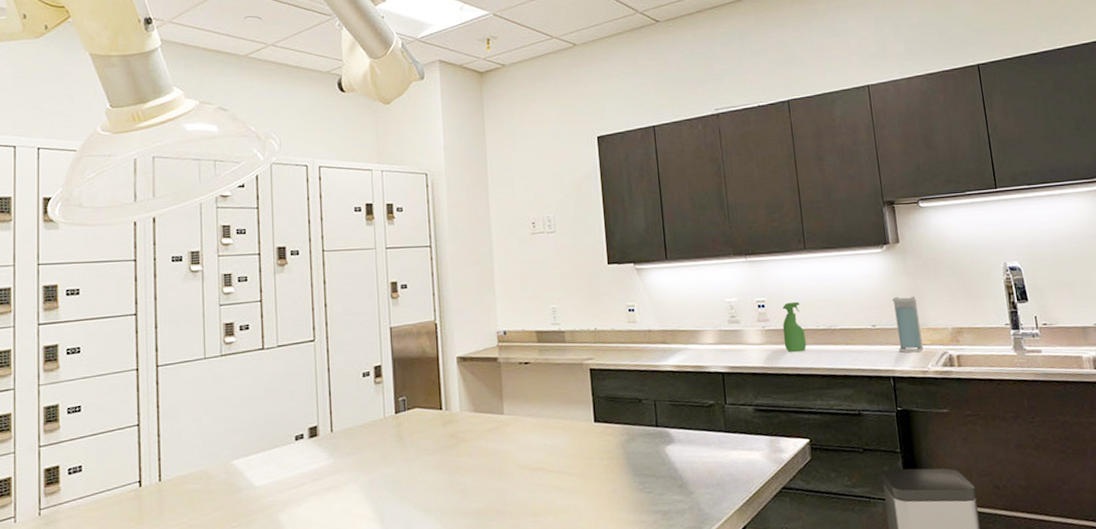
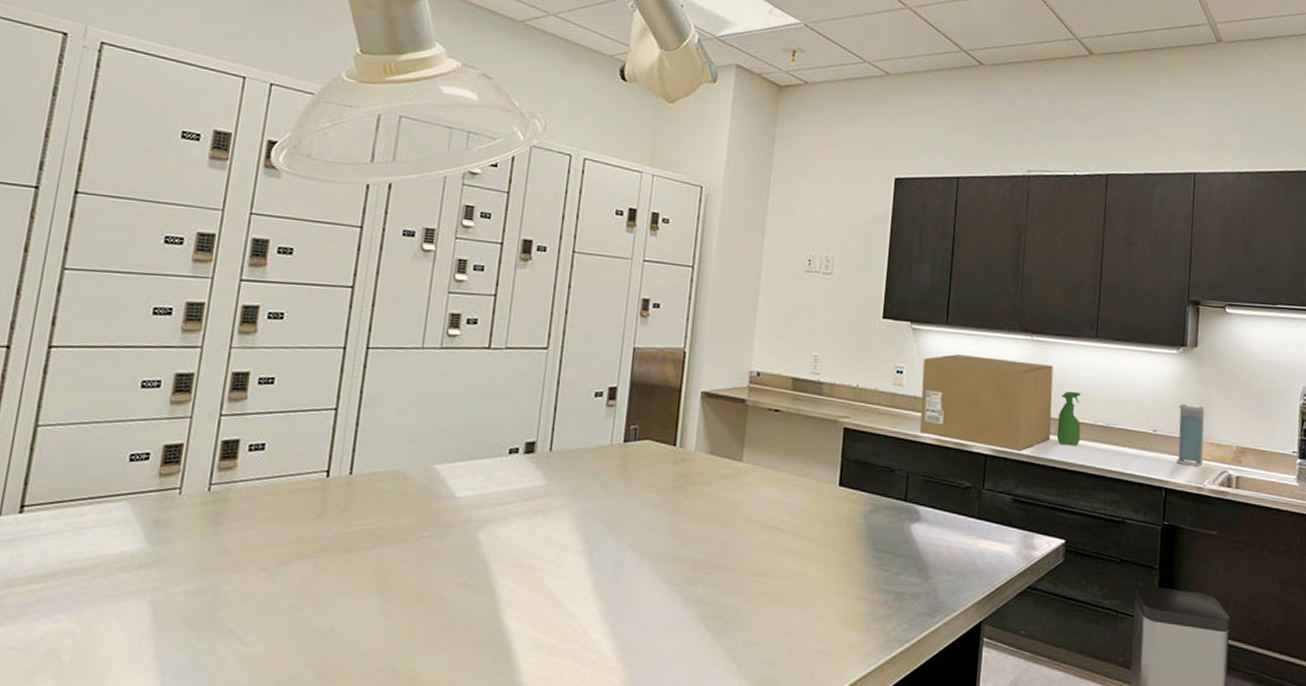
box: none [651,281,779,365] -> present [920,354,1053,452]

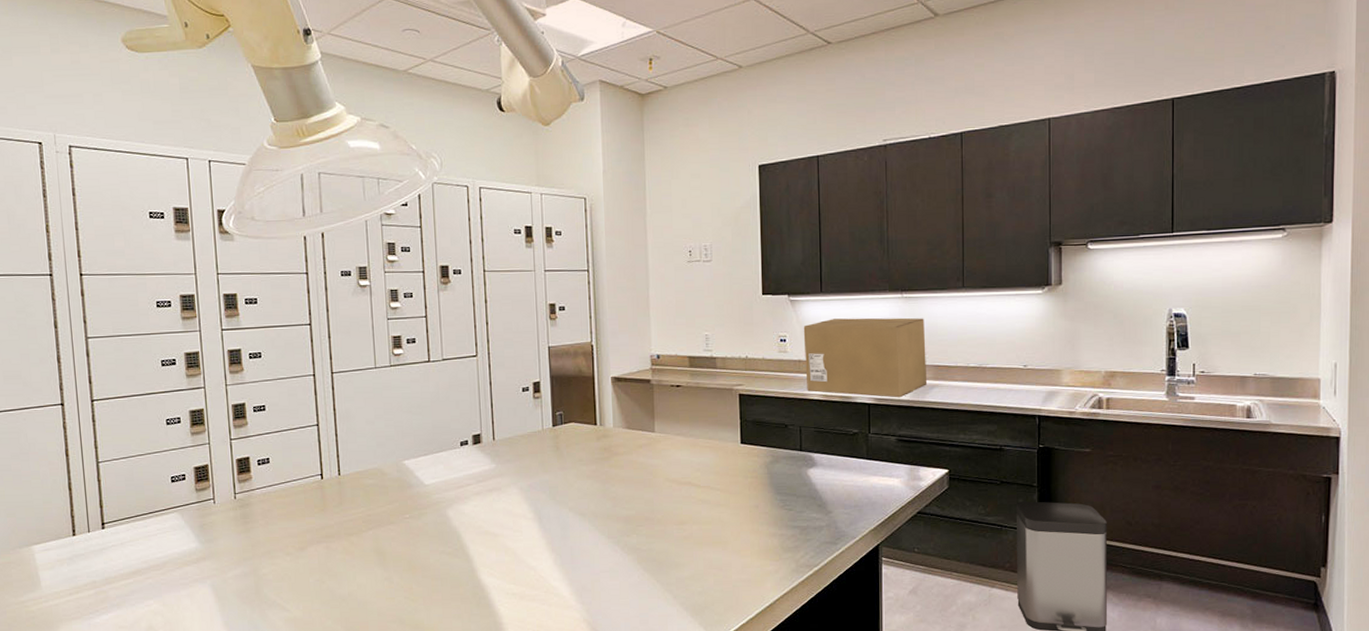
spray bottle: present [1056,391,1081,447] -> none [932,339,955,388]
soap dispenser: present [1176,404,1205,467] -> none [1047,338,1073,394]

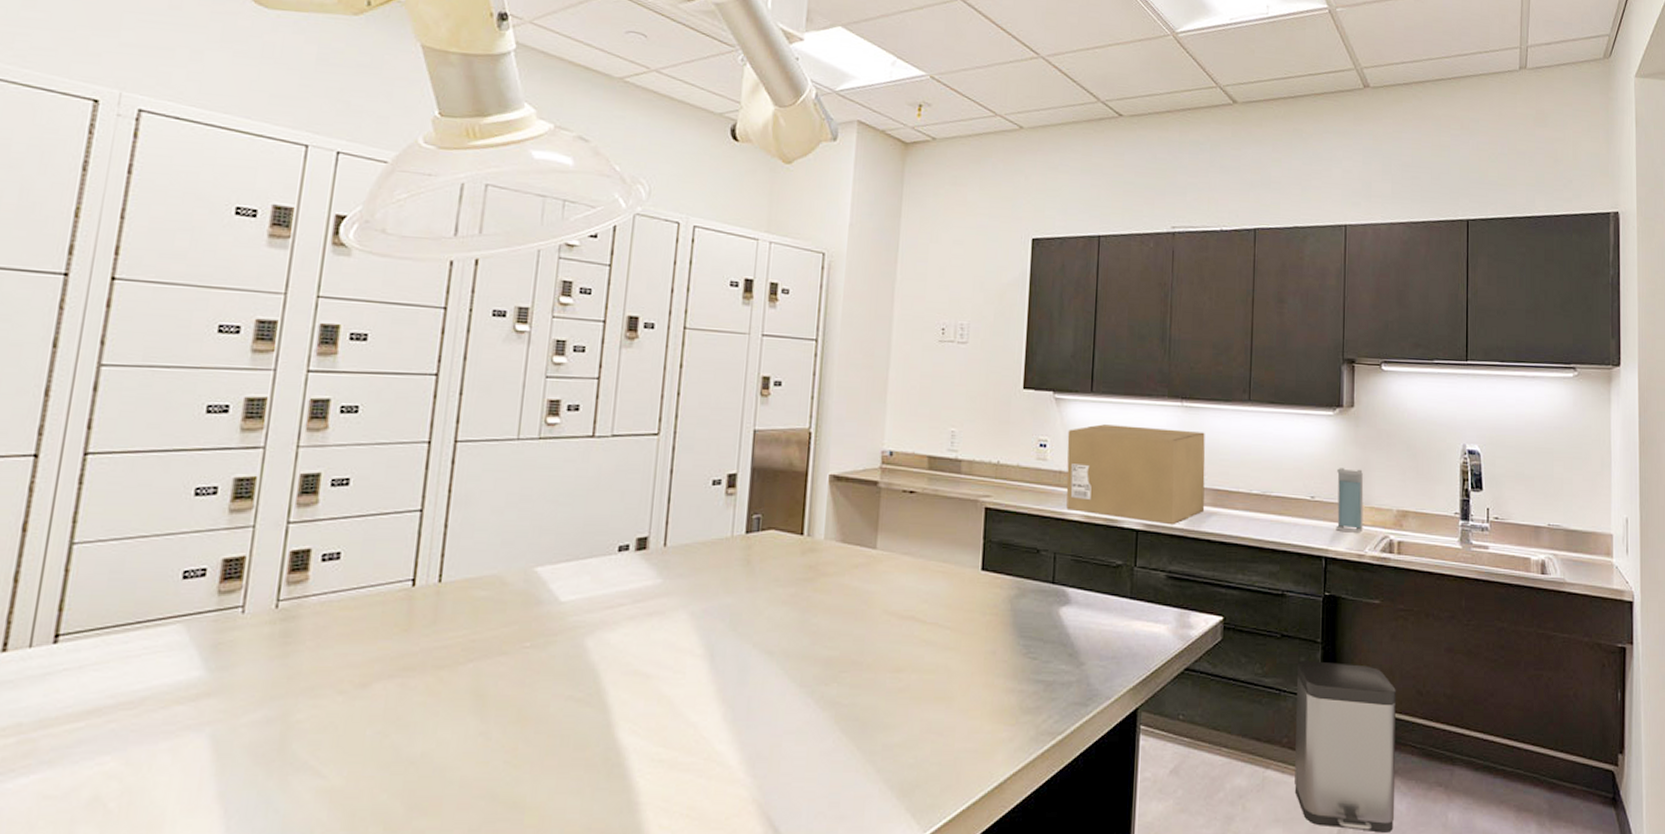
soap dispenser: none [1047,338,1073,394] -> present [1336,468,1364,533]

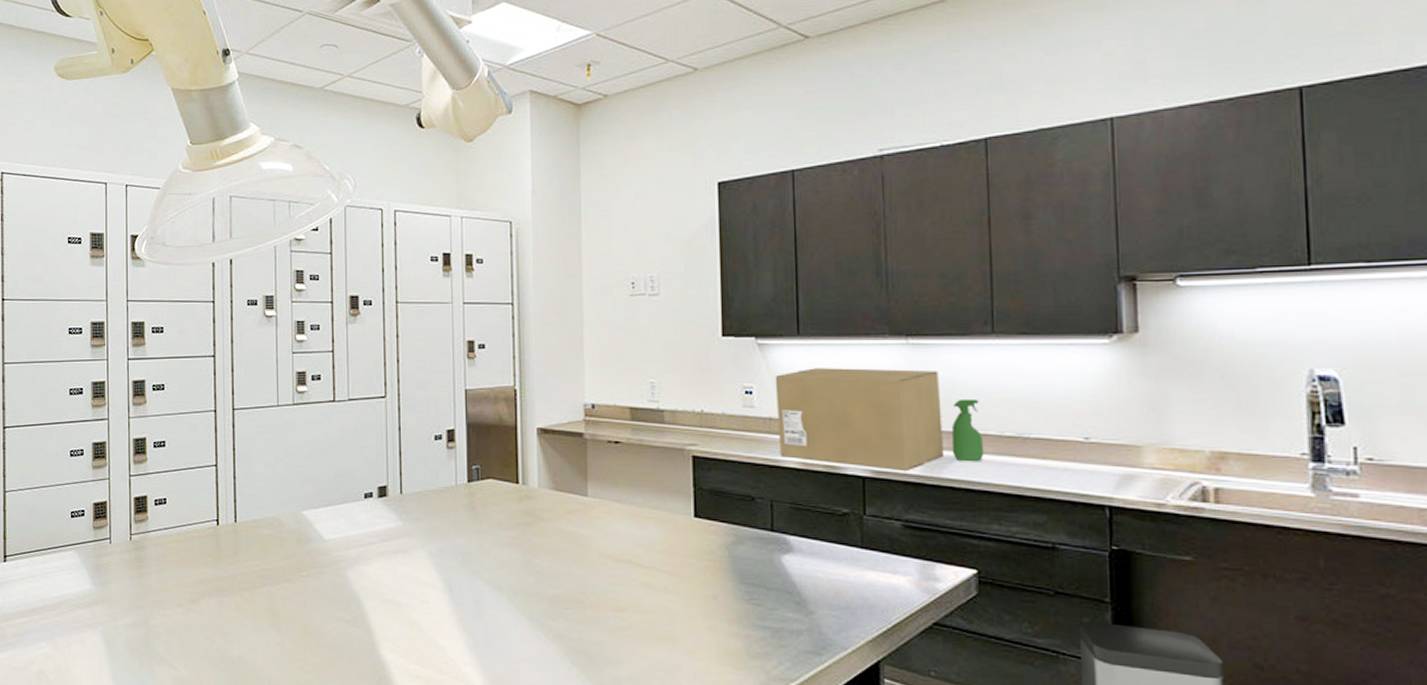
spray bottle: none [1210,459,1236,517] -> present [951,398,985,462]
soap dispenser: present [1336,468,1364,533] -> none [1119,404,1161,479]

